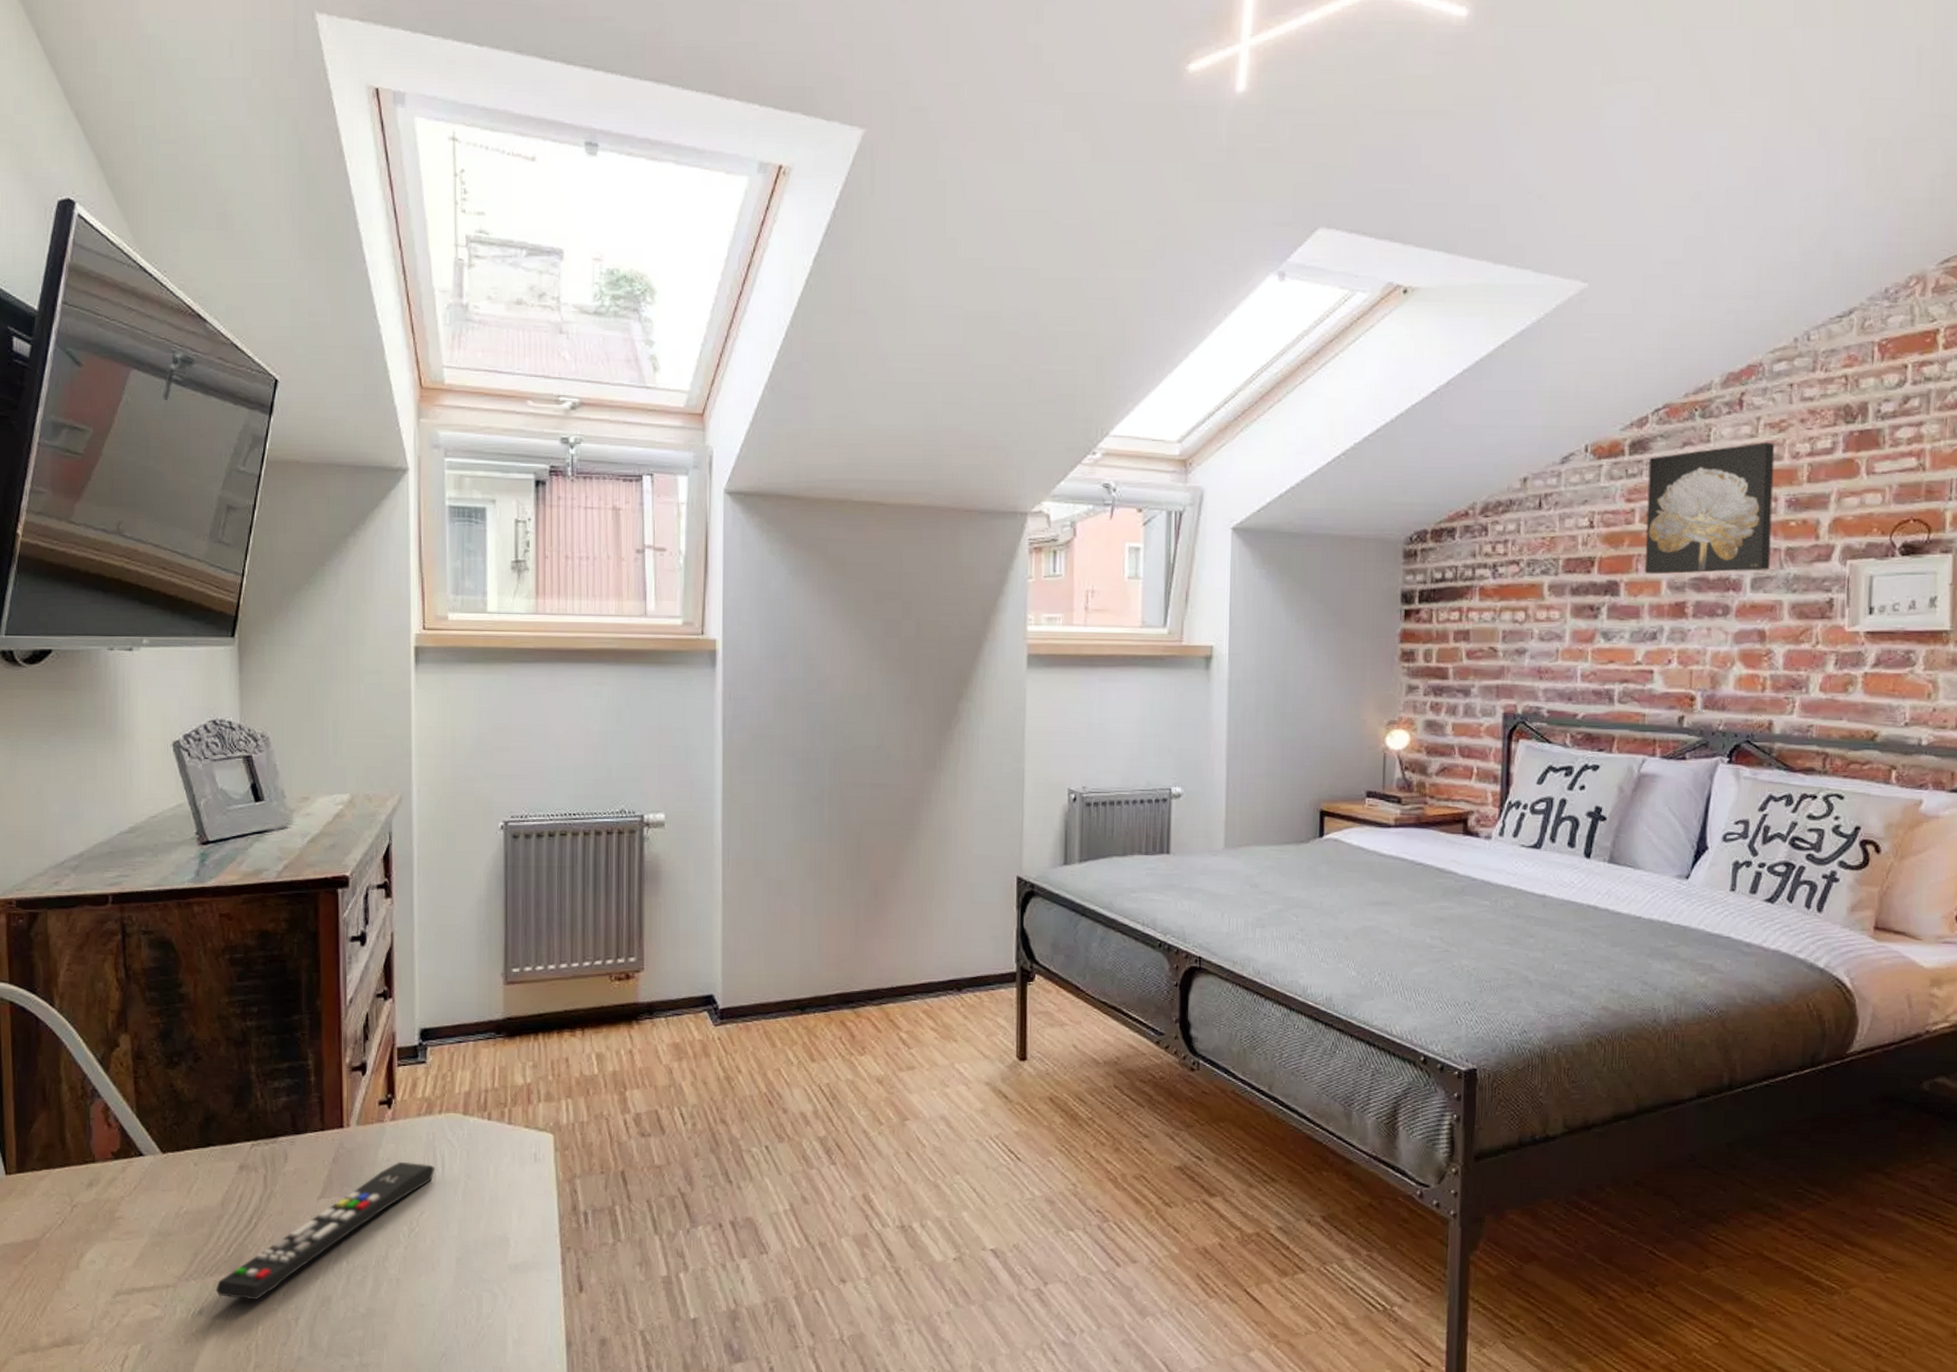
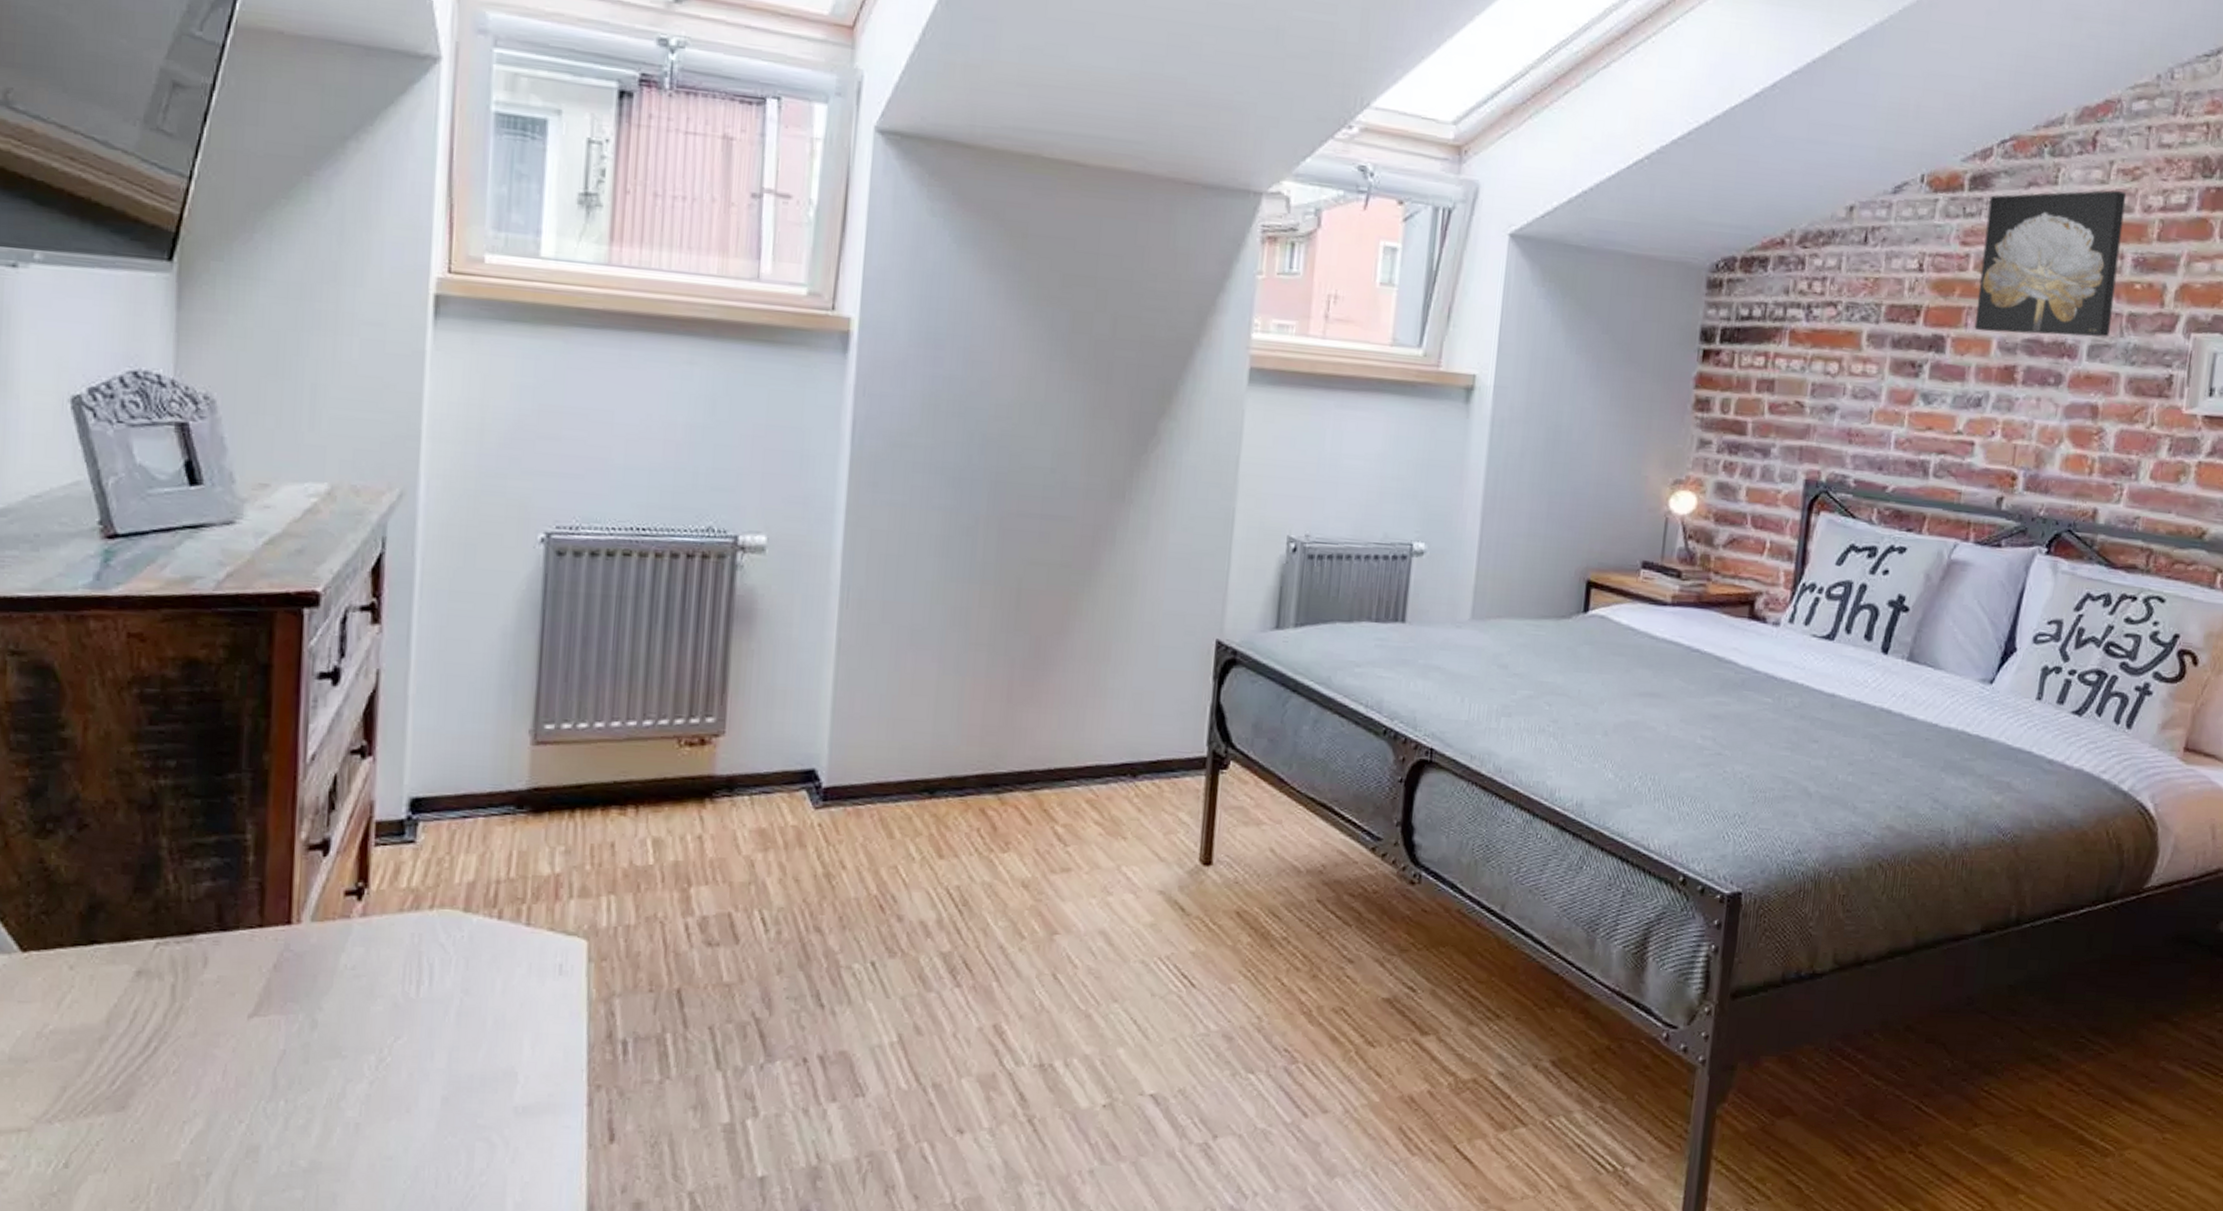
remote control: present [215,1162,435,1301] -> none [90,971,420,1150]

